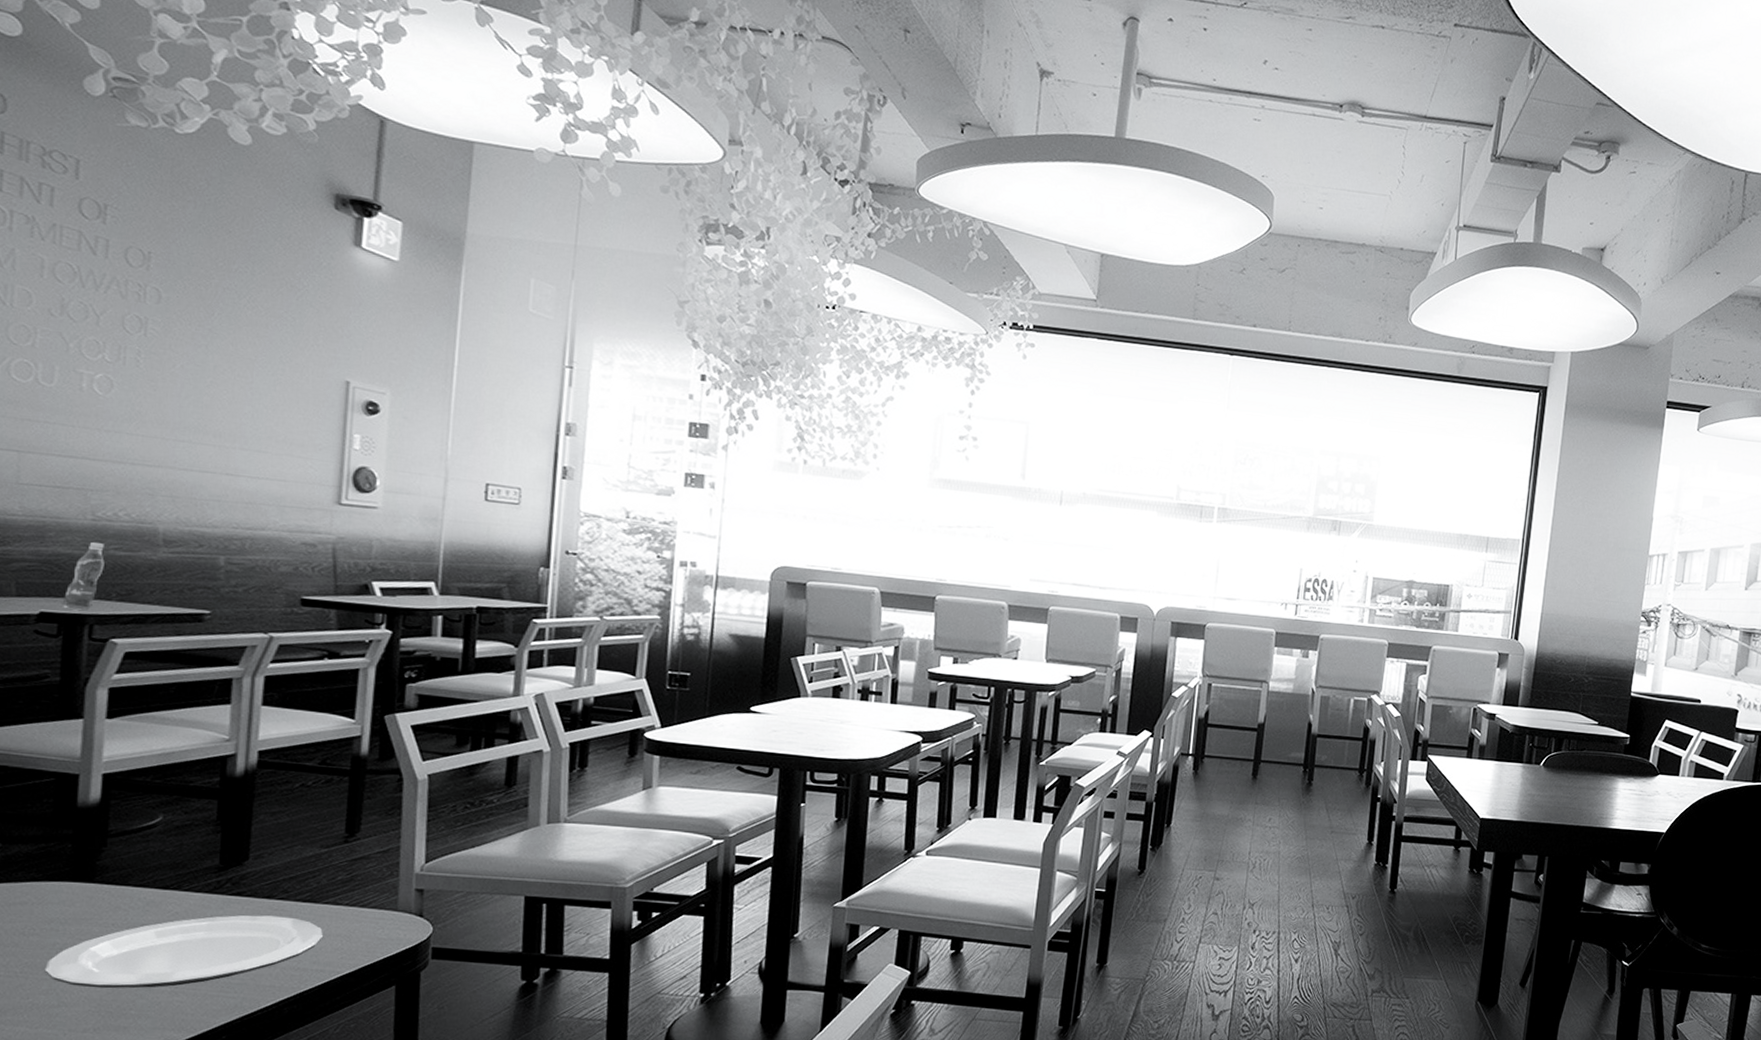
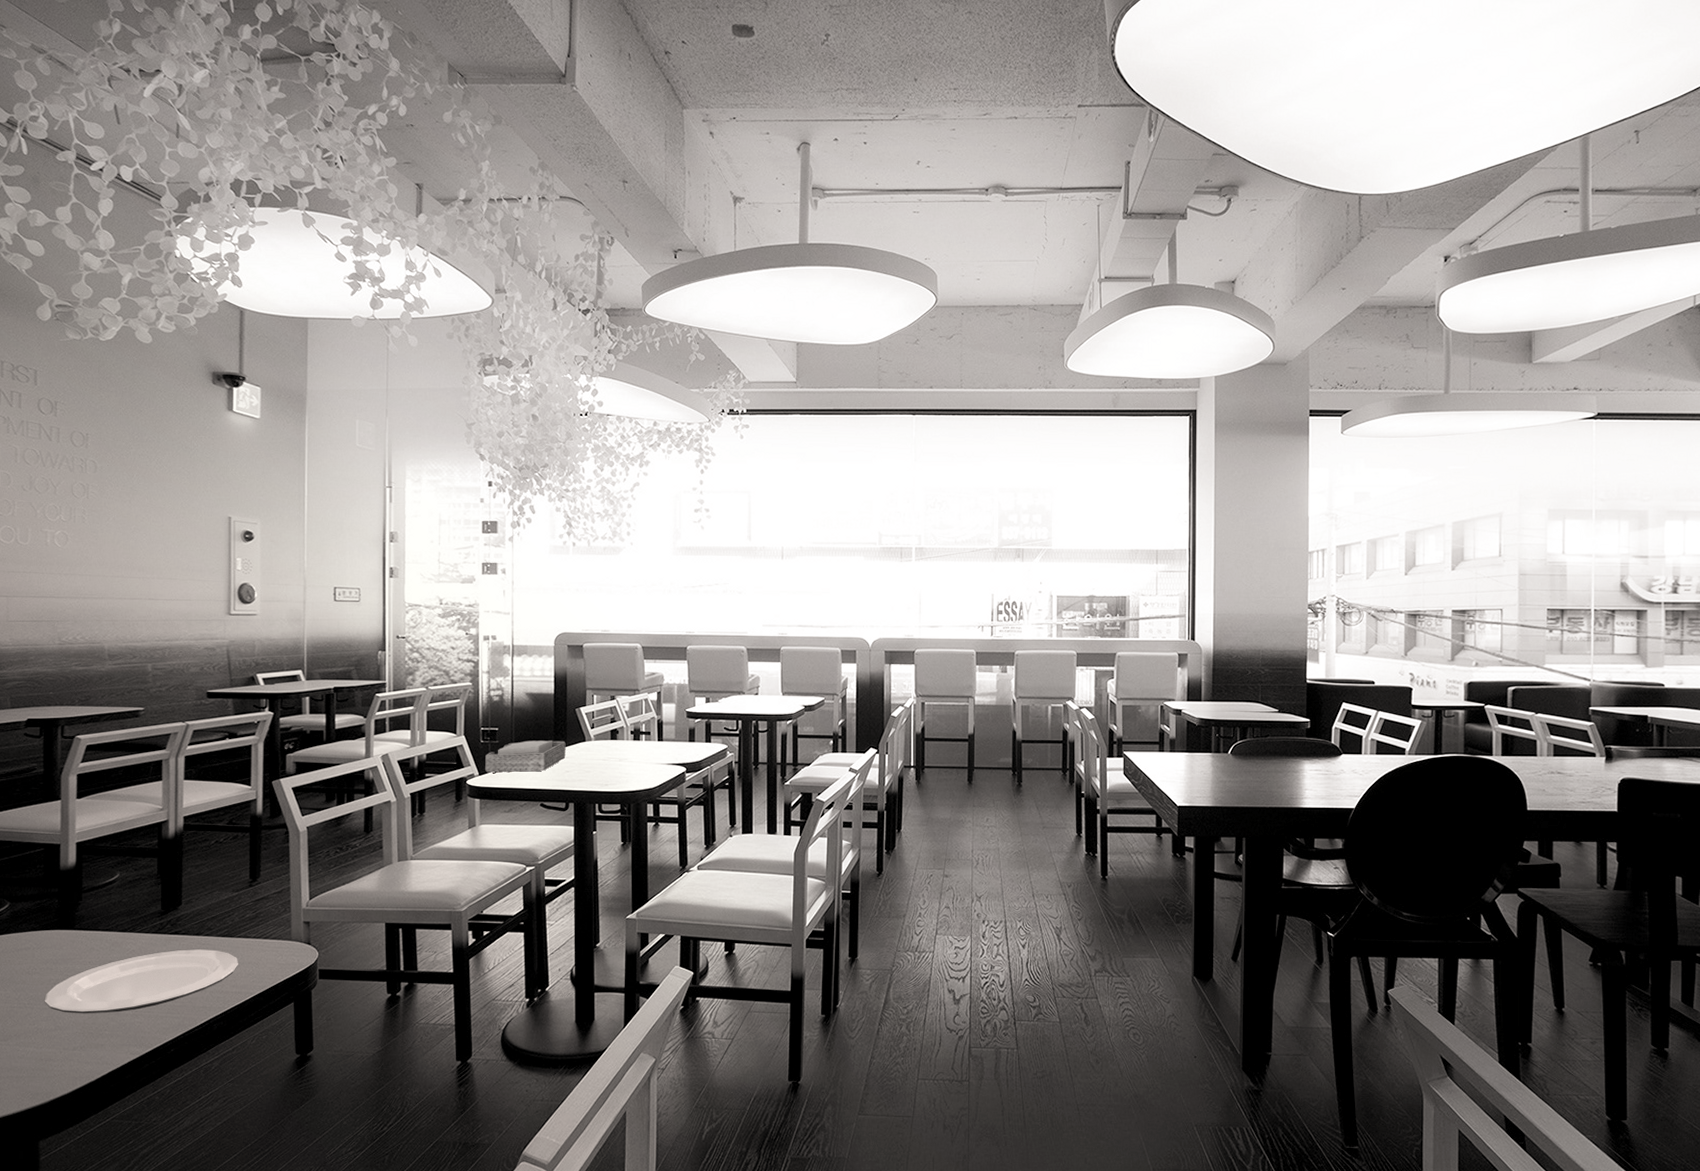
bottle: present [62,542,106,612] -> none [42,662,70,716]
napkin holder: none [670,691,775,728] -> present [485,740,566,773]

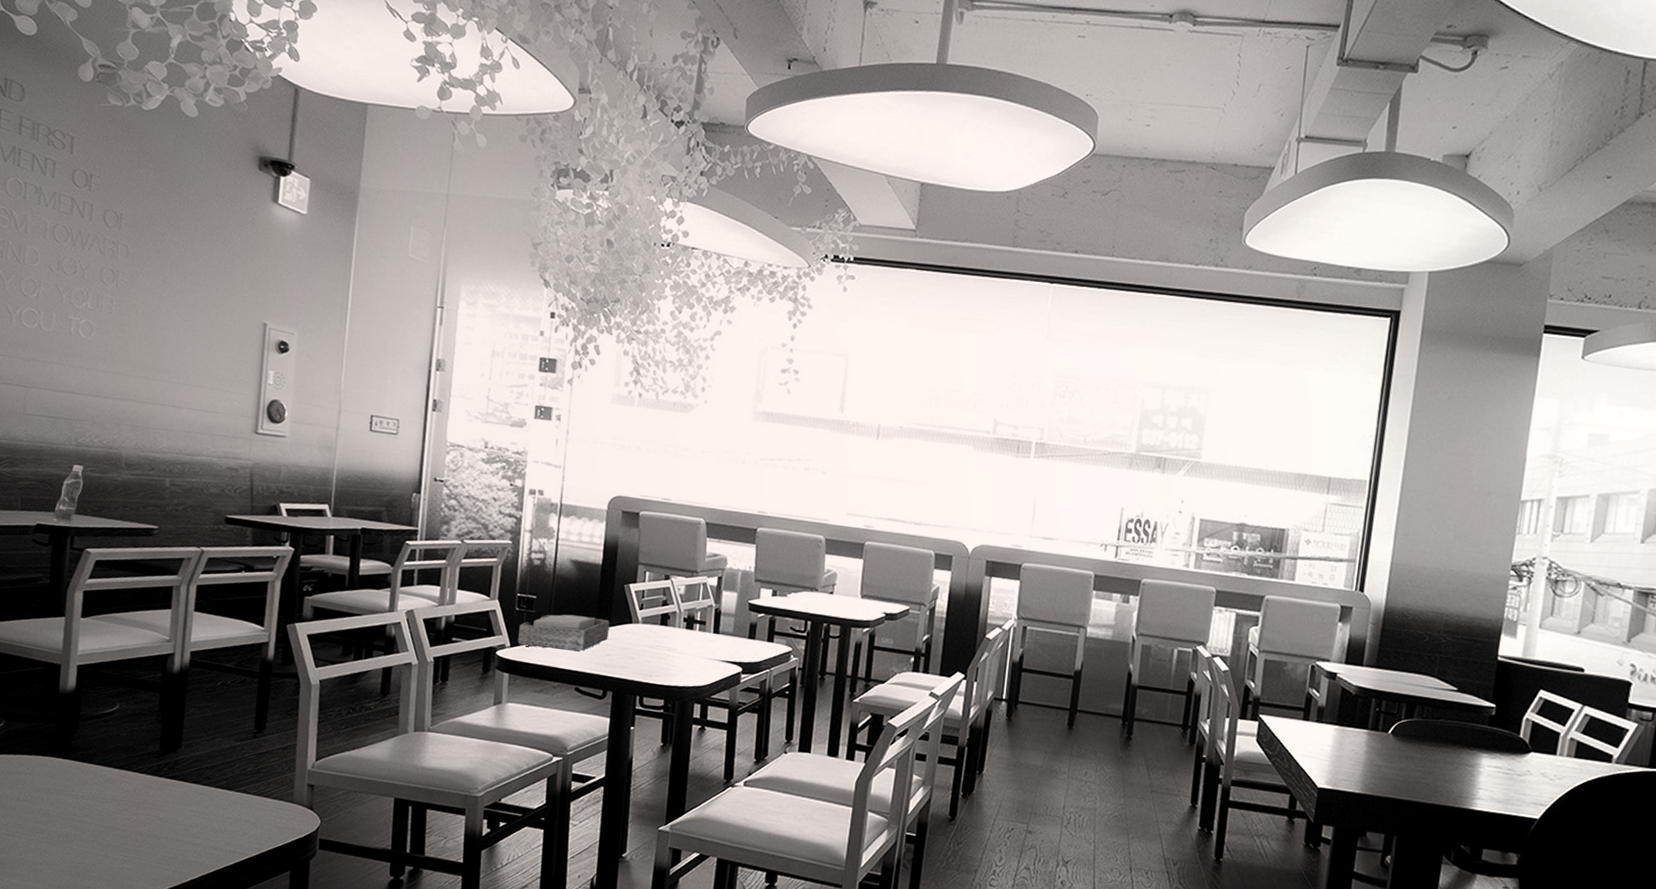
bottle: none [42,662,70,716] -> present [52,465,84,524]
plate: present [44,949,239,1014] -> none [32,795,236,855]

